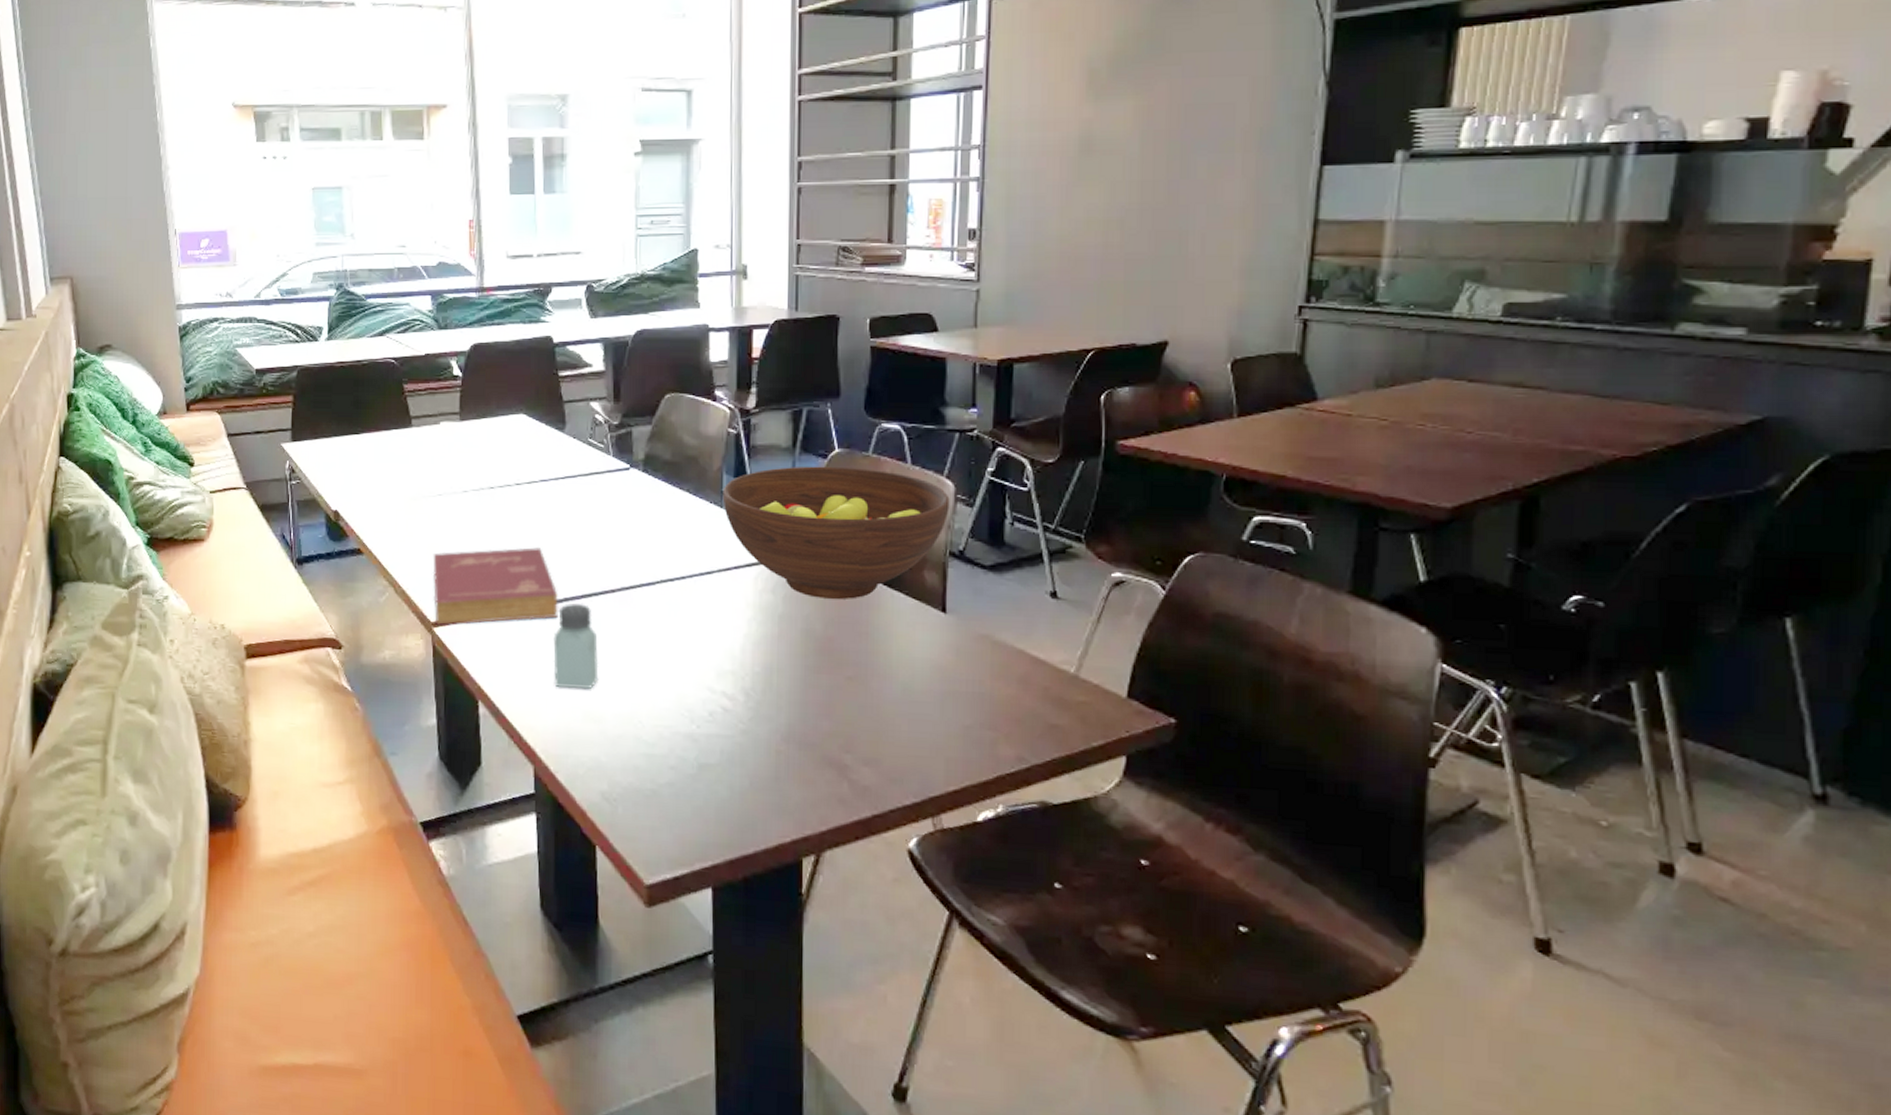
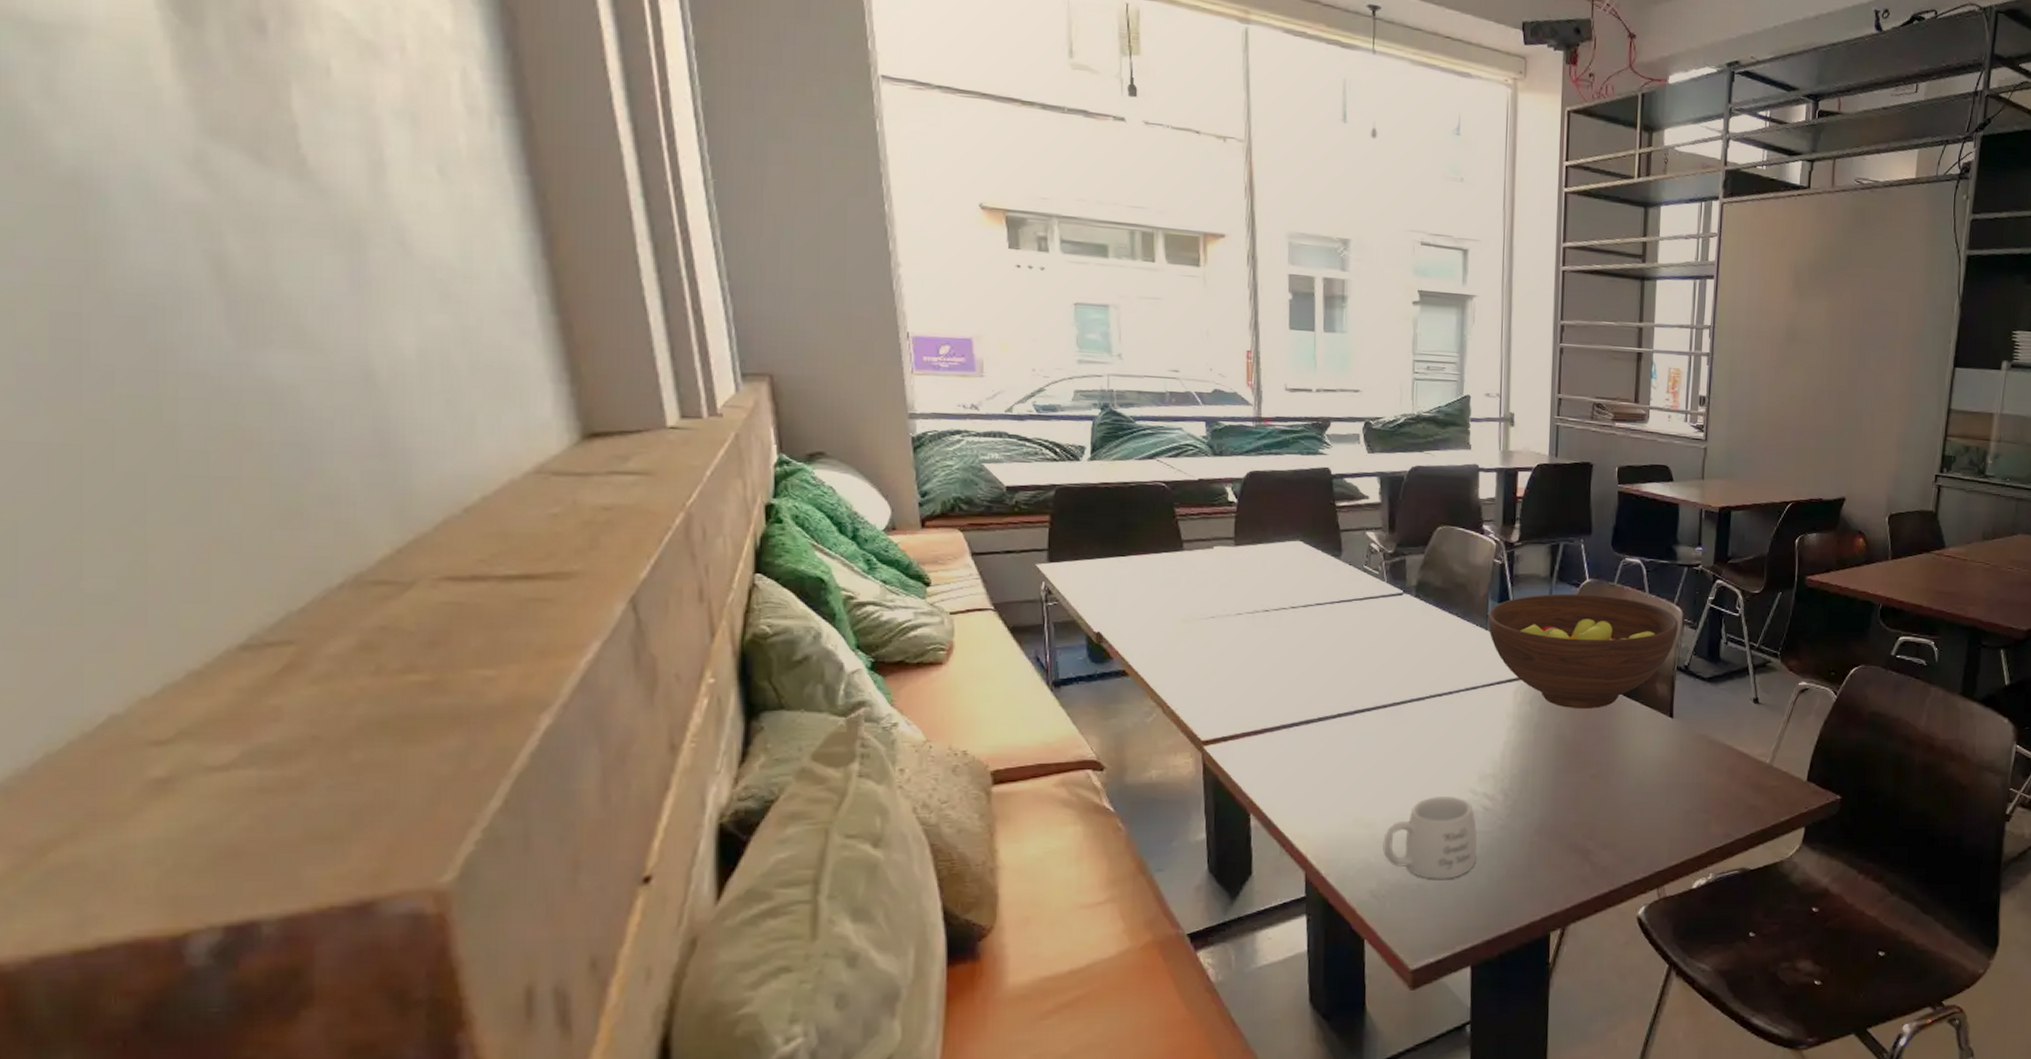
book: present [432,546,558,625] -> none [1204,666,1332,743]
saltshaker: present [553,603,599,689] -> none [1326,718,1370,797]
mug: none [614,693,717,786] -> present [1383,797,1477,879]

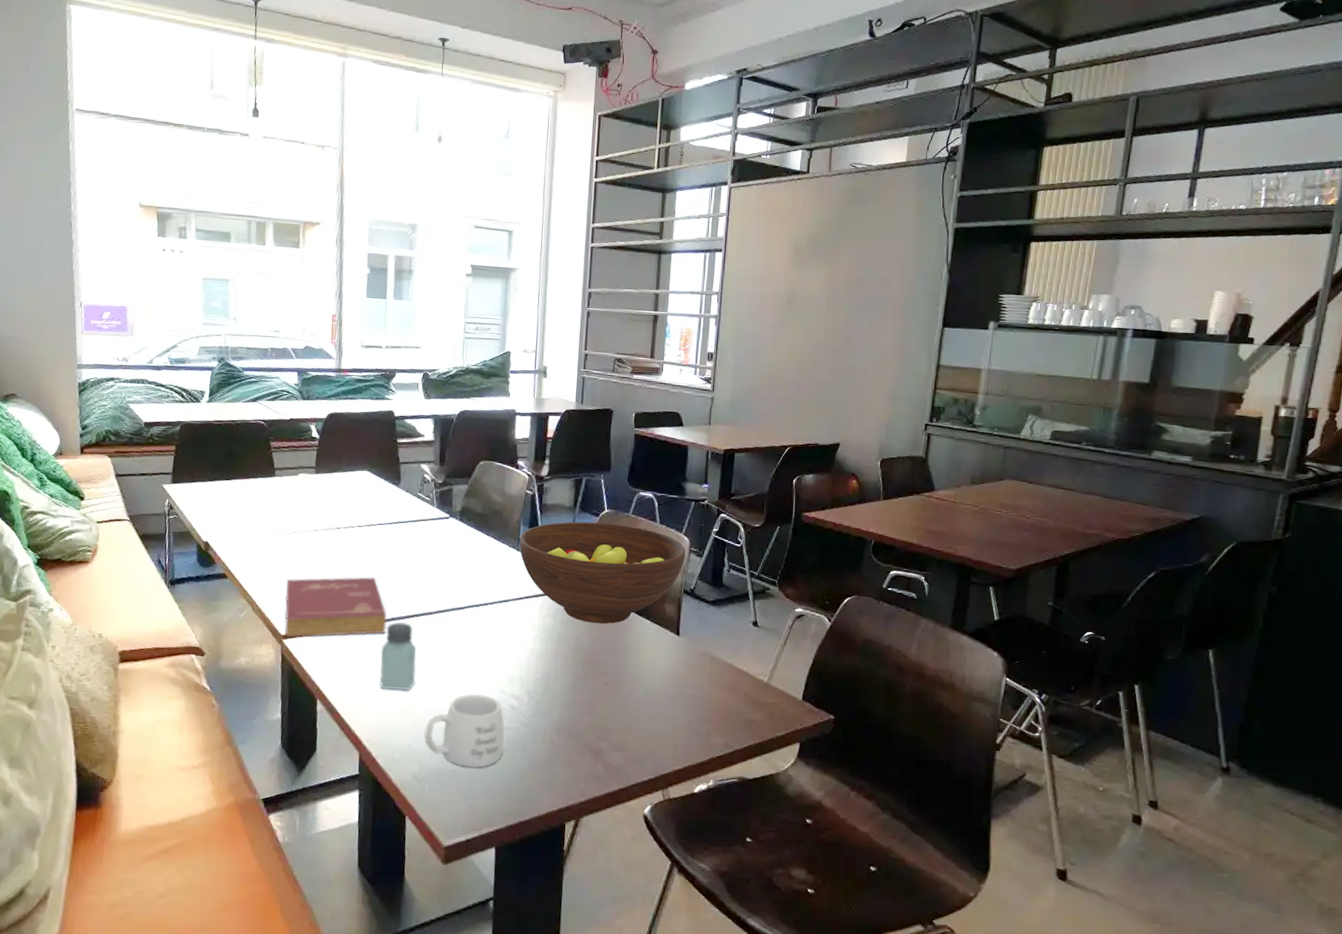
book: none [1204,666,1332,743] -> present [284,576,387,638]
saltshaker: none [1326,718,1370,797] -> present [380,622,417,690]

